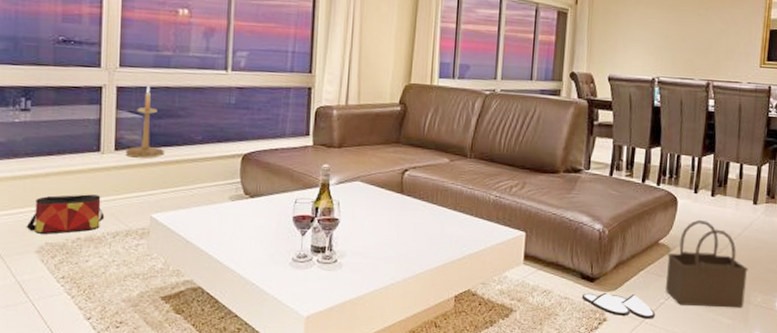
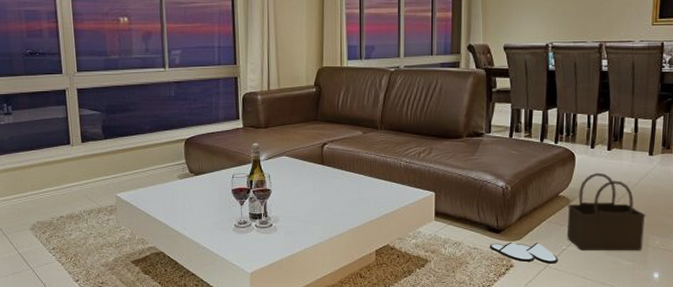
bag: present [26,194,105,234] -> none [20,180,80,214]
candlestick: present [125,85,164,160] -> none [89,86,121,149]

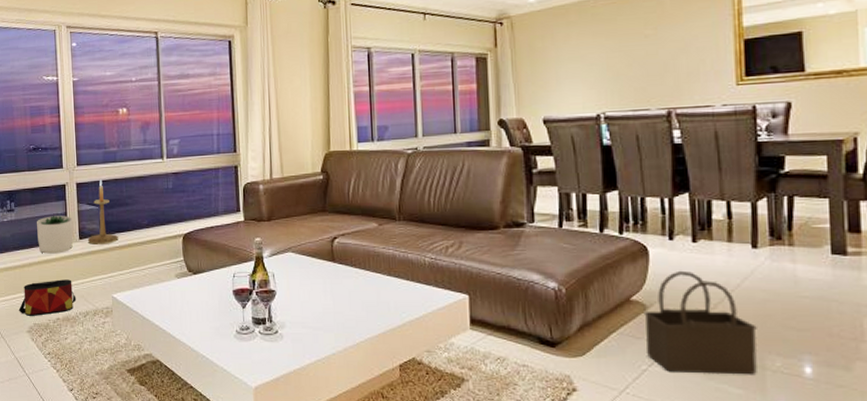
bag: none [20,180,80,214] -> present [18,279,76,316]
planter: none [36,120,76,156] -> present [37,215,74,254]
candlestick: none [89,86,121,149] -> present [87,179,118,246]
slippers: present [489,242,558,264] -> none [542,358,637,389]

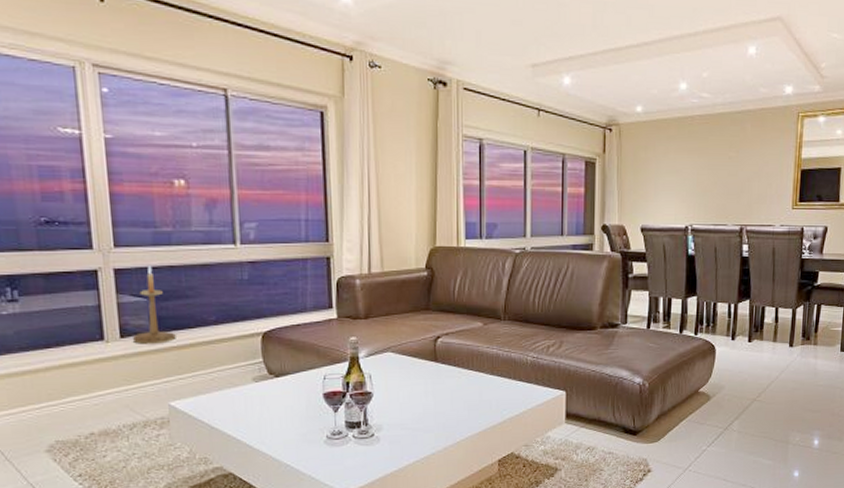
bag: present [18,279,76,316] -> none [31,386,118,432]
planter: present [37,215,74,254] -> none [55,308,112,356]
basket: present [644,270,757,375] -> none [707,365,786,450]

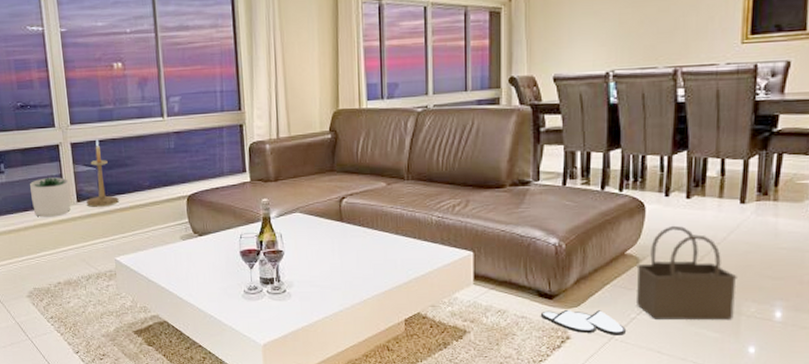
planter: none [55,308,112,356] -> present [30,177,71,217]
slippers: none [625,444,698,467] -> present [540,309,626,335]
basket: none [707,365,786,450] -> present [636,225,737,321]

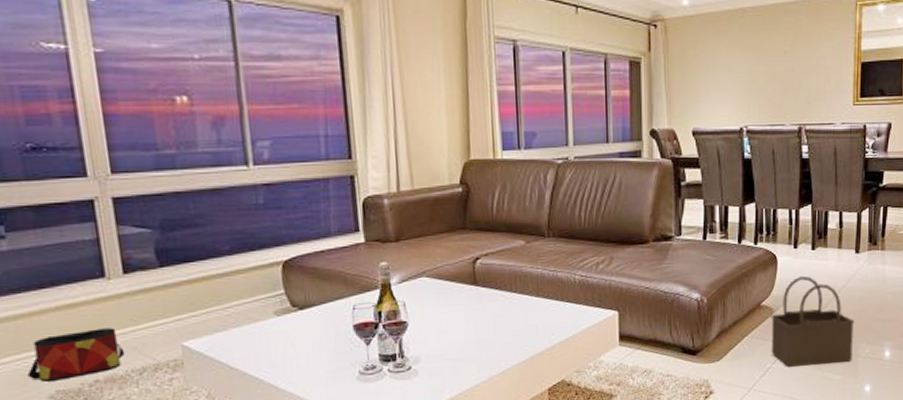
bag: none [16,243,78,281] -> present [27,328,125,382]
planter: present [30,177,71,217] -> none [48,242,114,296]
candlestick: present [85,139,119,208] -> none [136,192,186,281]
slippers: present [540,309,626,335] -> none [685,362,763,386]

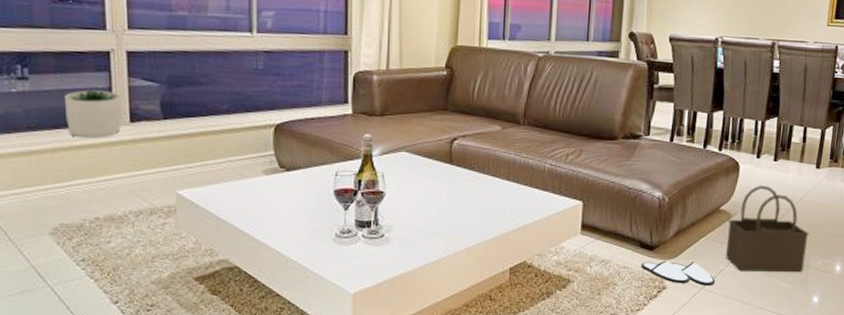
bag: present [27,328,125,382] -> none [36,170,125,215]
planter: none [48,242,114,296] -> present [65,90,122,139]
slippers: none [685,362,763,386] -> present [640,260,715,286]

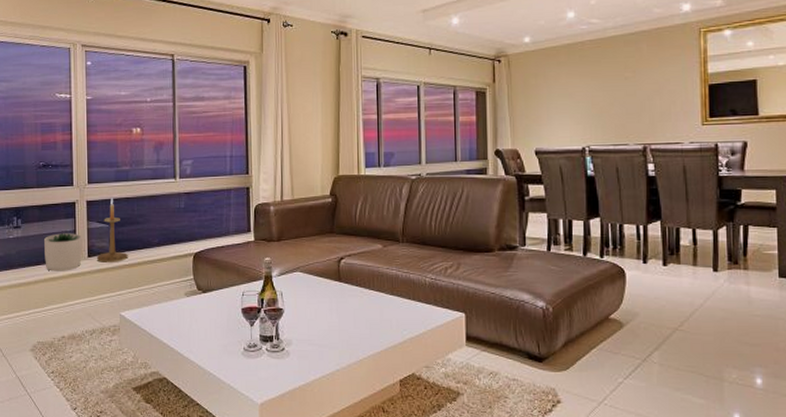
candlestick: none [142,50,187,132] -> present [96,198,128,264]
slippers: present [640,260,715,286] -> none [531,372,614,400]
basket: present [726,185,809,273] -> none [621,291,717,386]

